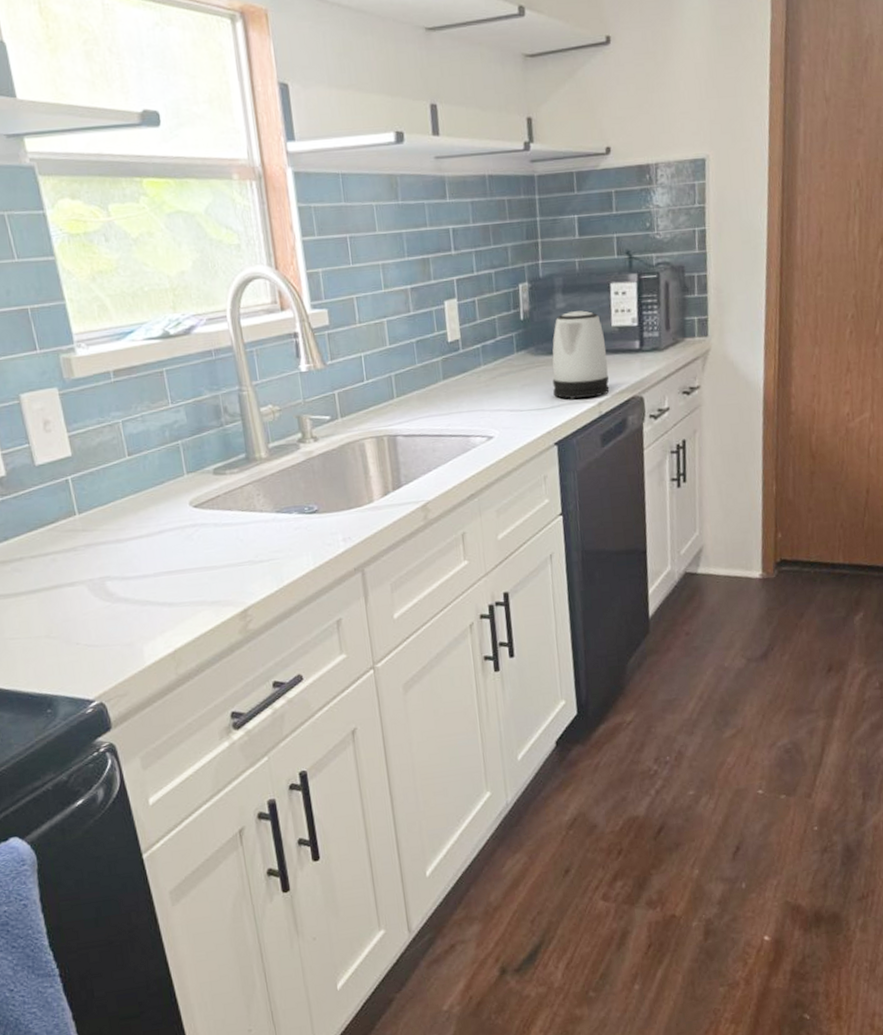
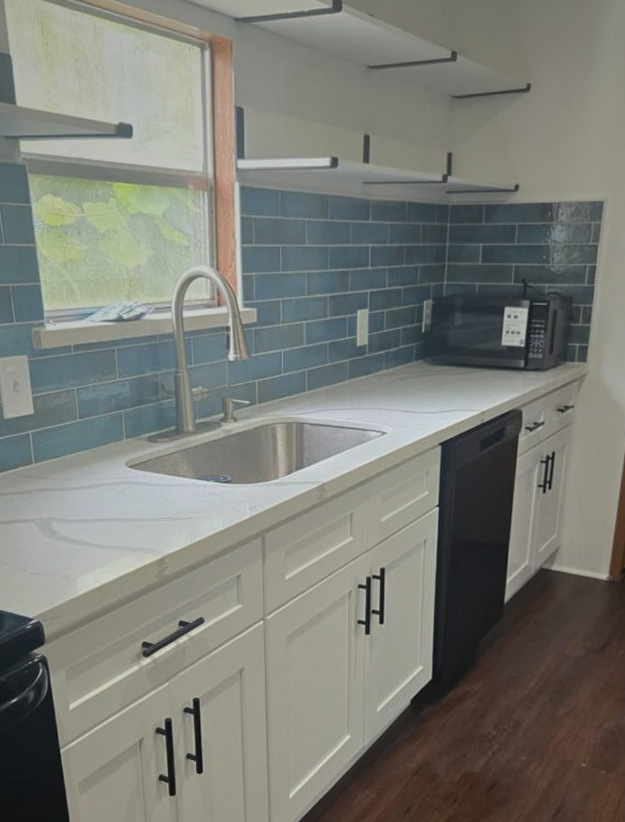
kettle: present [552,310,610,399] -> none [443,329,494,407]

